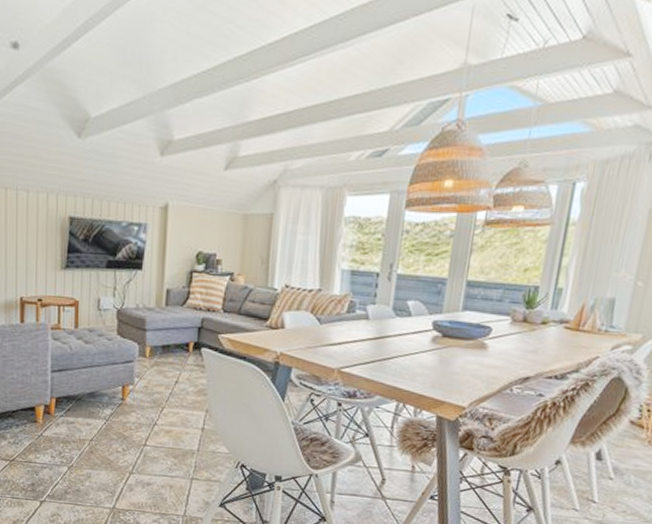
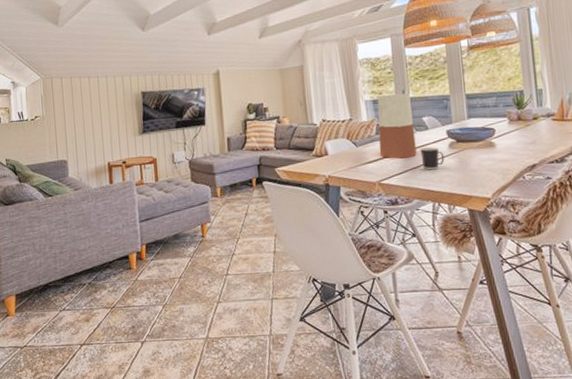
vase: none [346,266,399,347] -> present [377,93,417,159]
mug: none [394,337,423,365] -> present [420,147,445,170]

